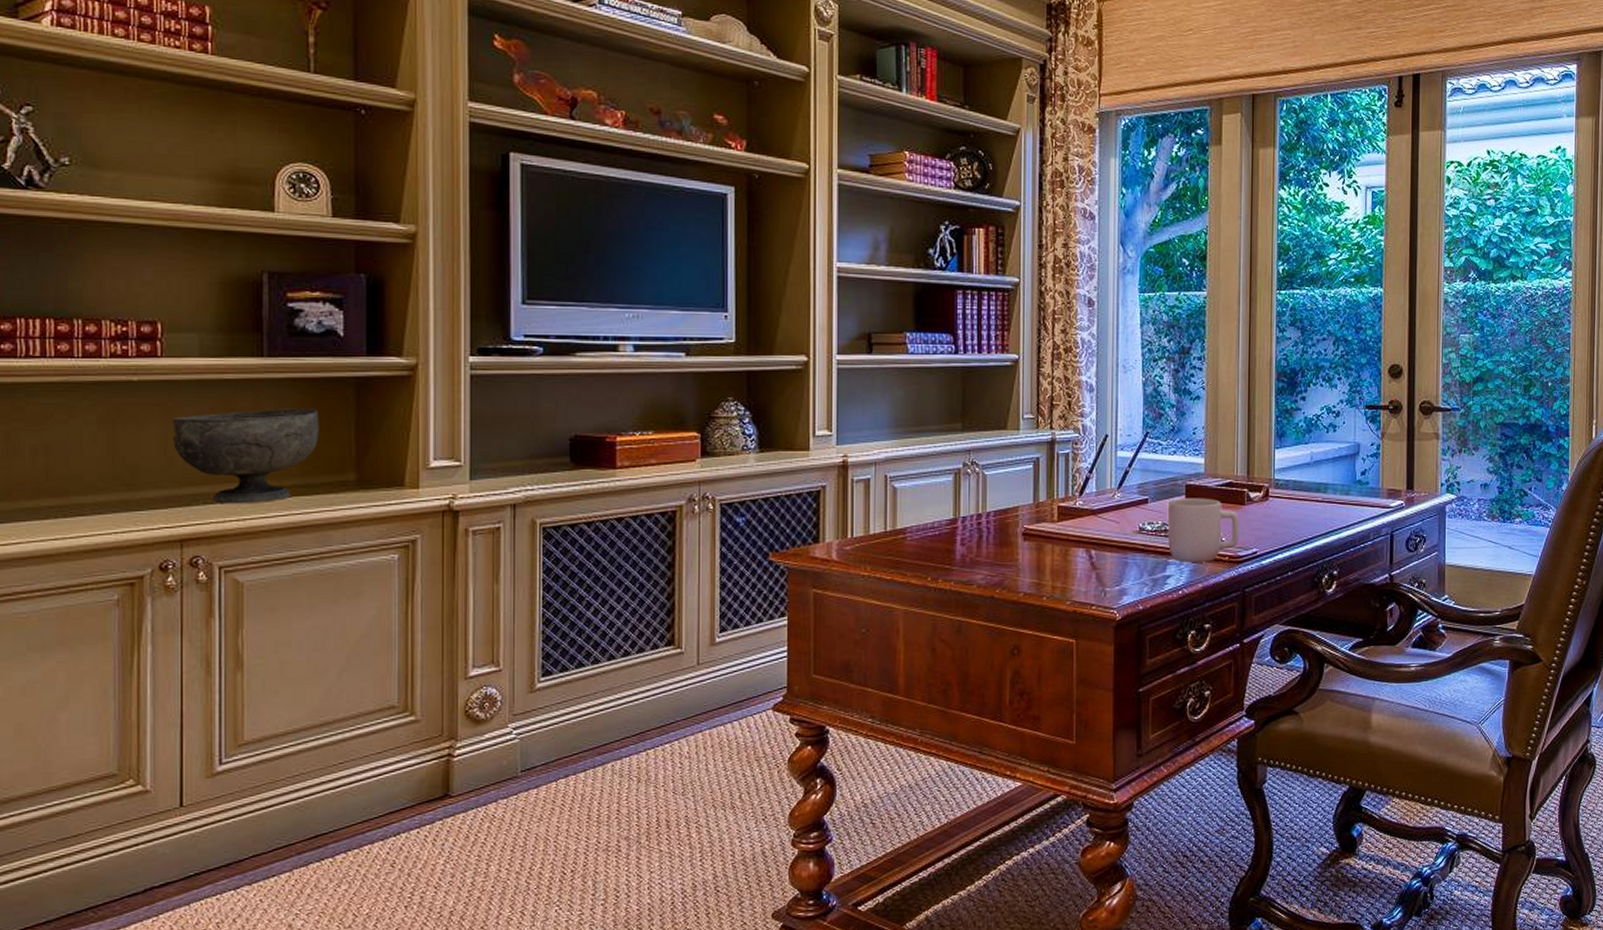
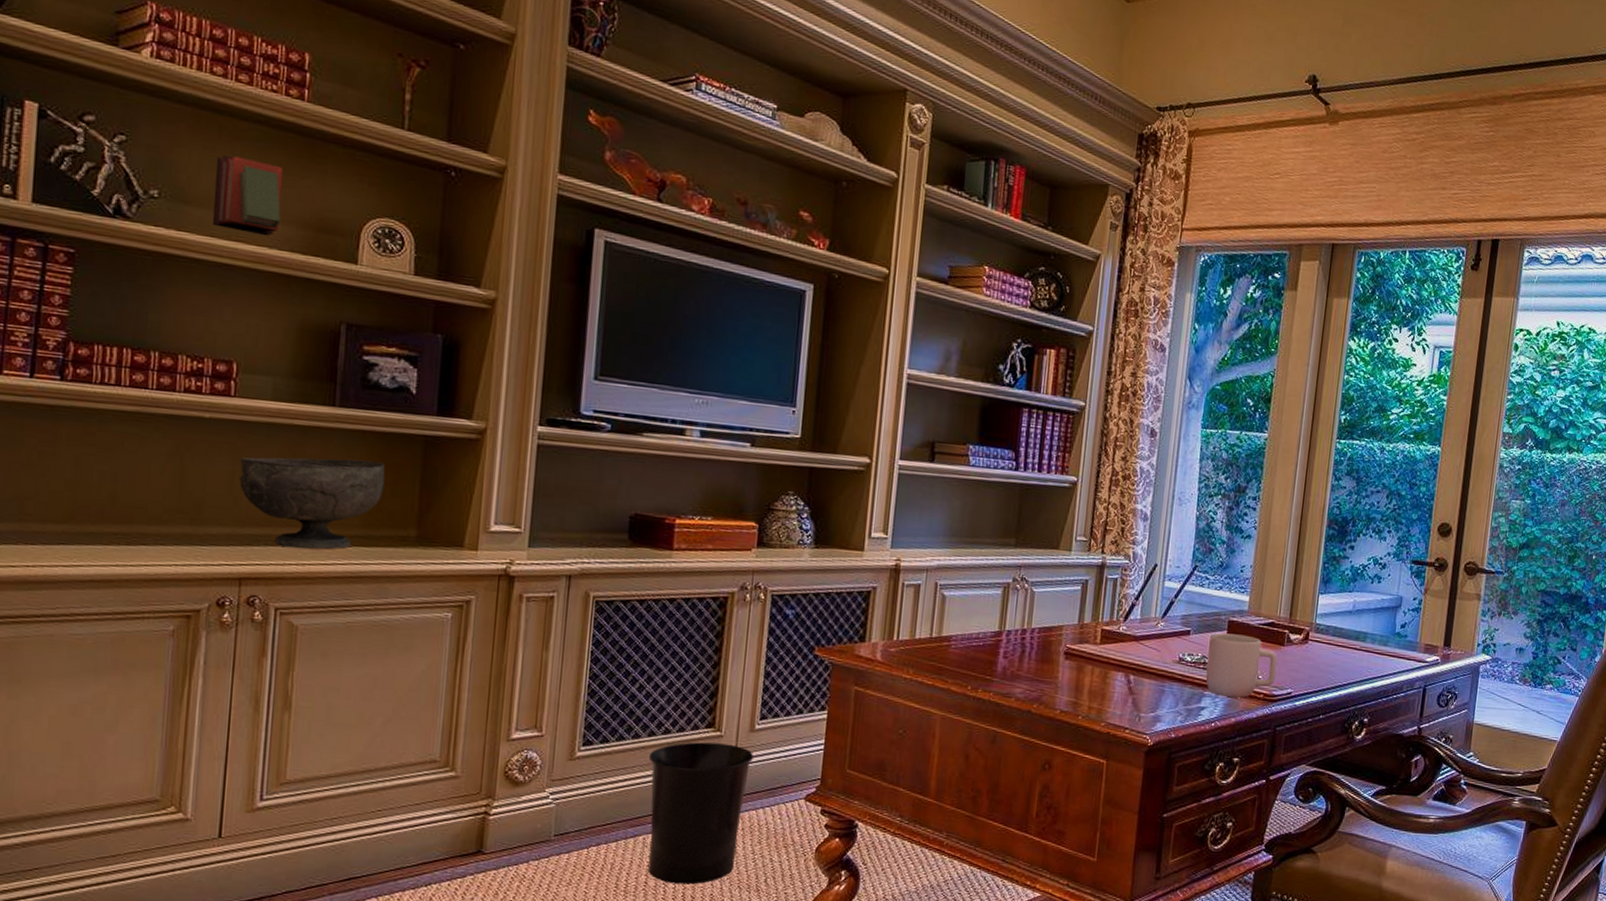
books: none [124,115,193,193] -> present [211,154,282,237]
waste bin: none [610,660,716,809] -> present [648,742,754,885]

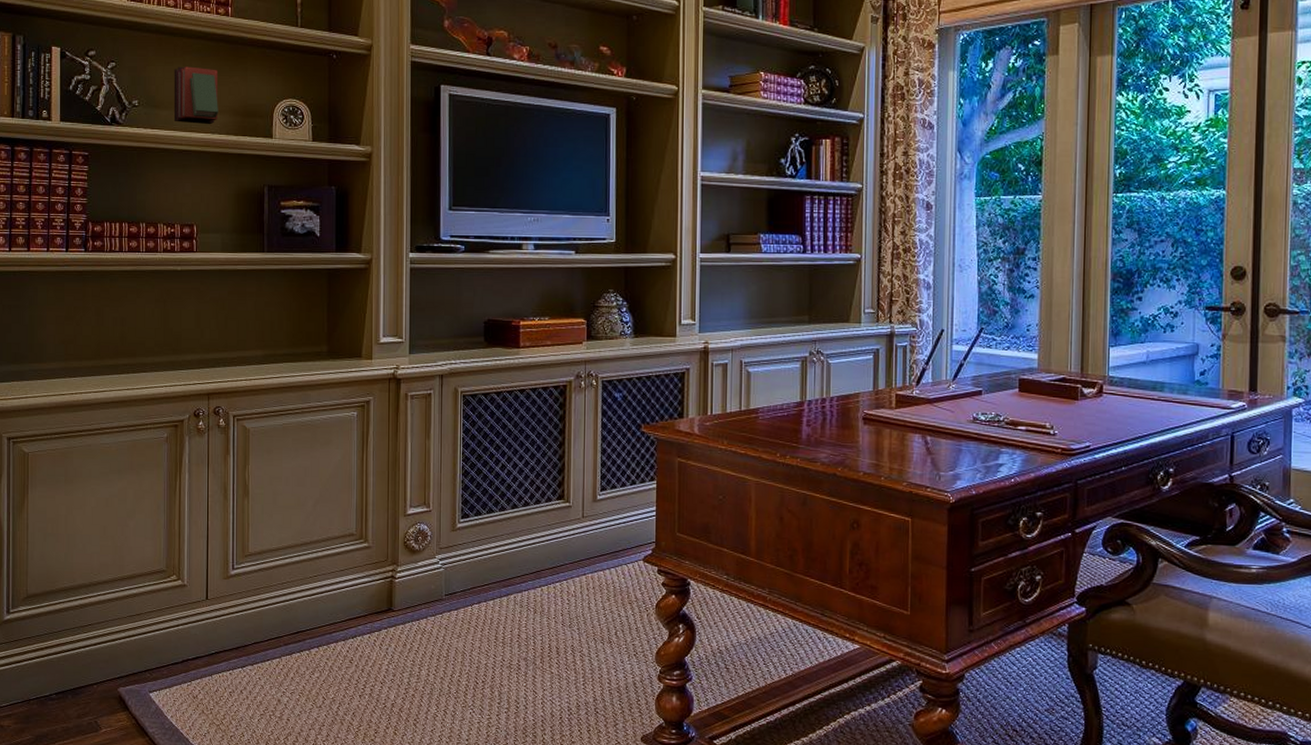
decorative bowl: present [239,457,385,550] -> none [203,293,302,368]
waste bin: present [648,742,754,885] -> none [513,512,597,637]
mug: present [1205,633,1278,698] -> none [1000,391,1073,453]

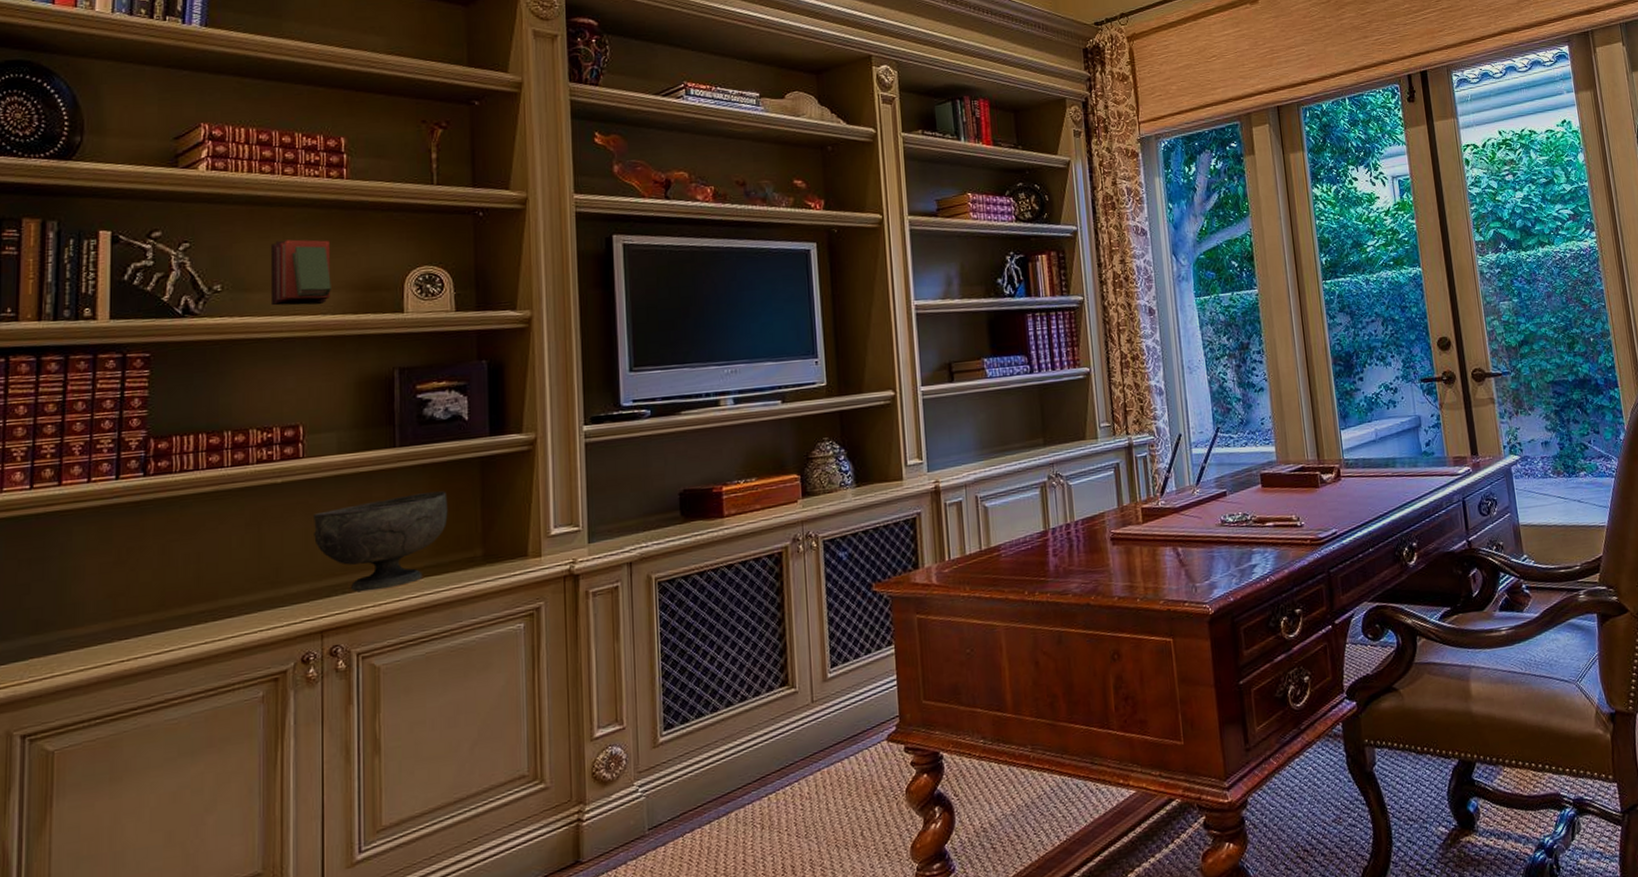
decorative bowl: none [203,293,302,368] -> present [312,491,448,592]

